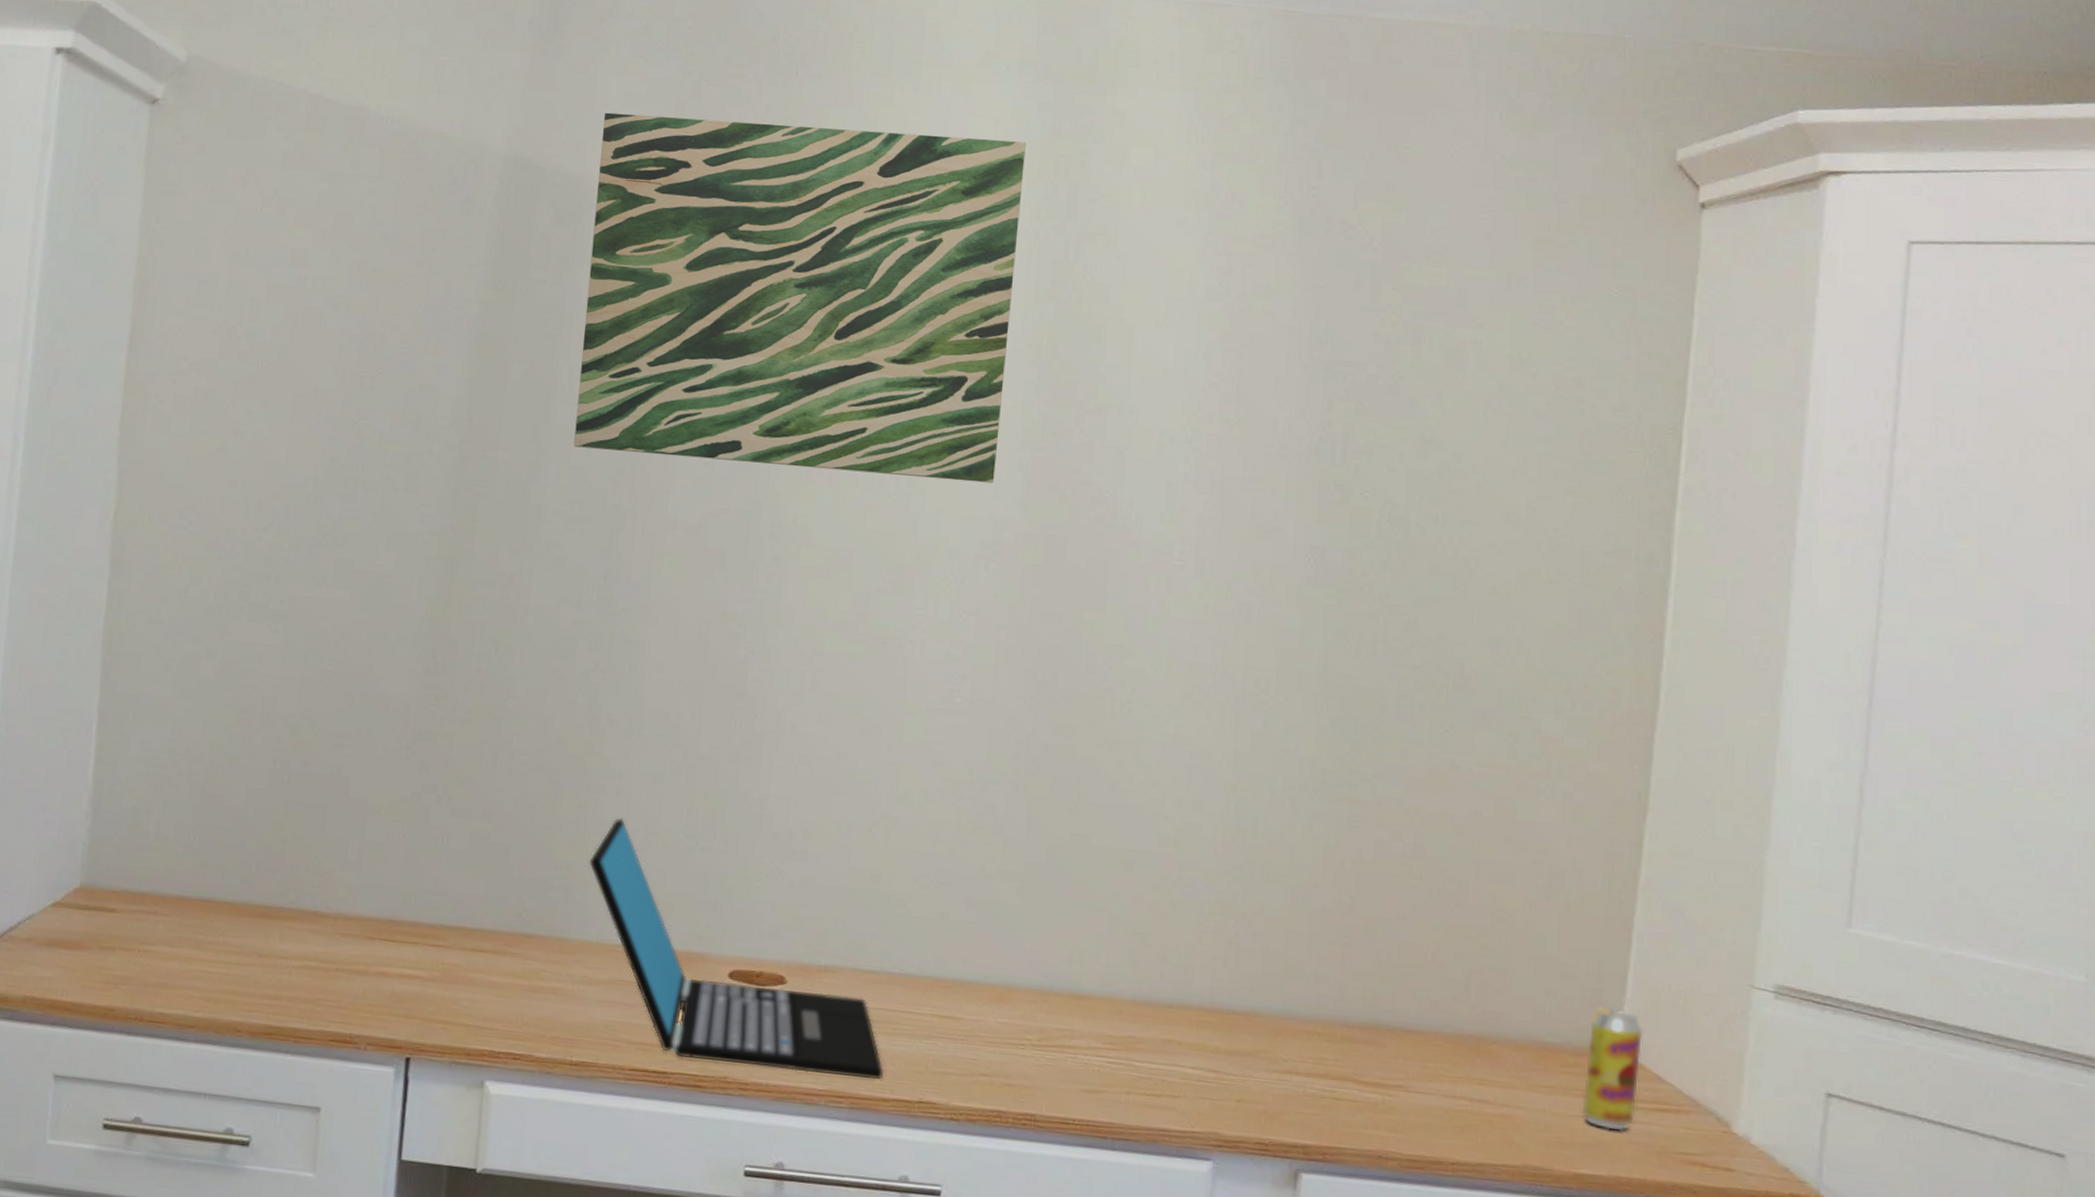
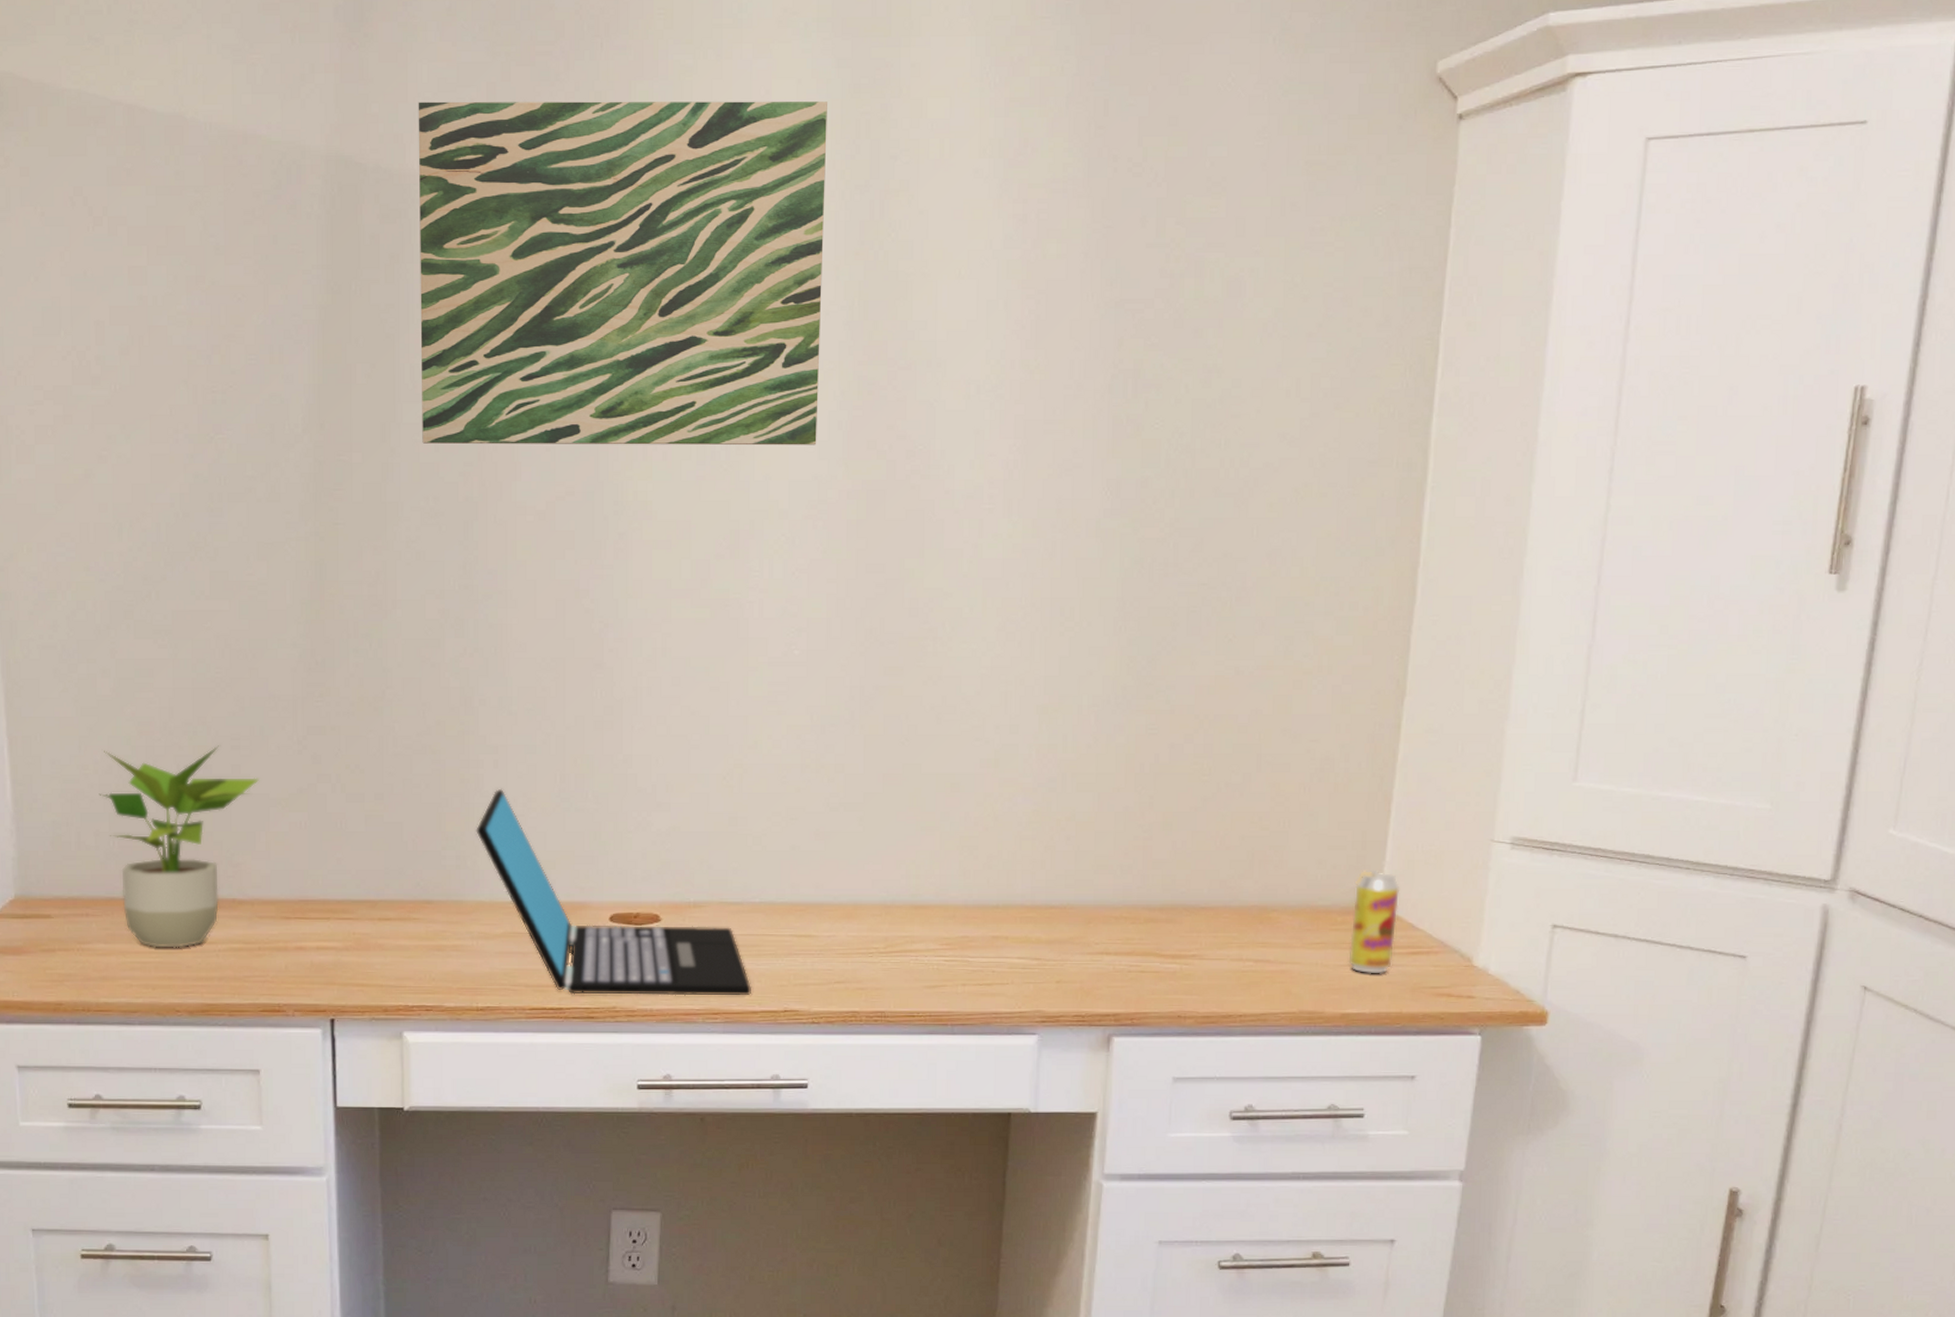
potted plant: none [186,736,361,960] -> present [99,745,260,948]

